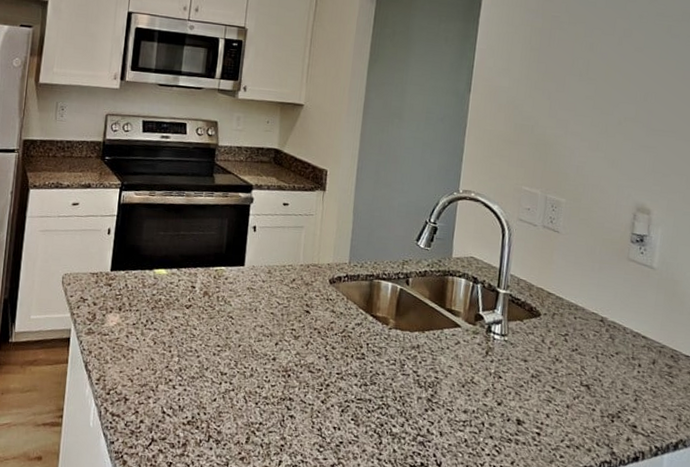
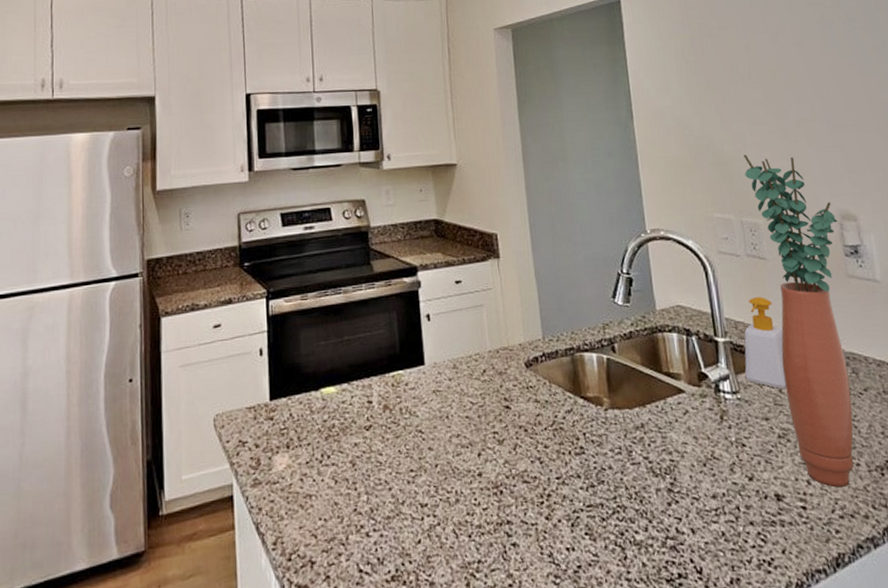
soap bottle: none [516,262,558,339] -> present [744,297,787,389]
vase: none [545,140,633,425] -> present [743,154,854,488]

